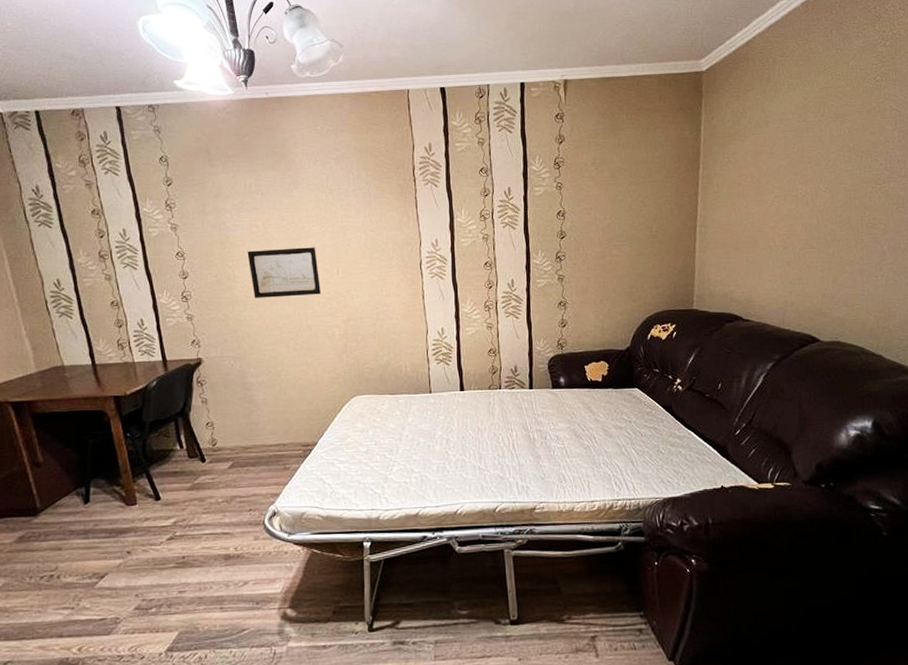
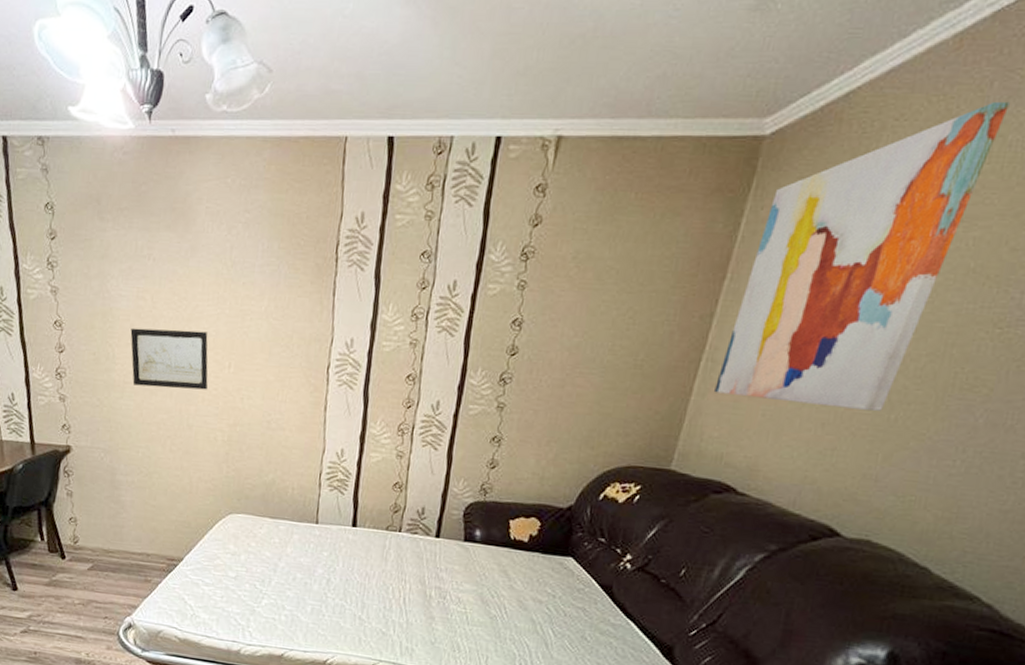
wall art: none [710,42,845,250] -> present [714,101,1010,412]

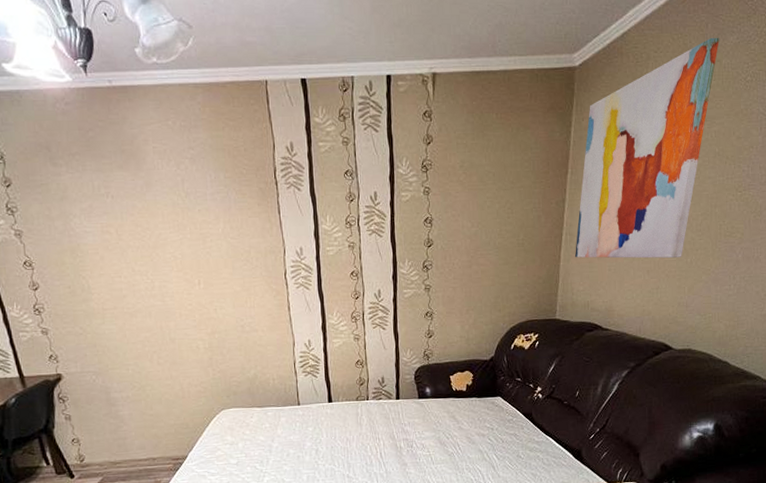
wall art: present [130,328,208,390] -> none [101,256,182,311]

